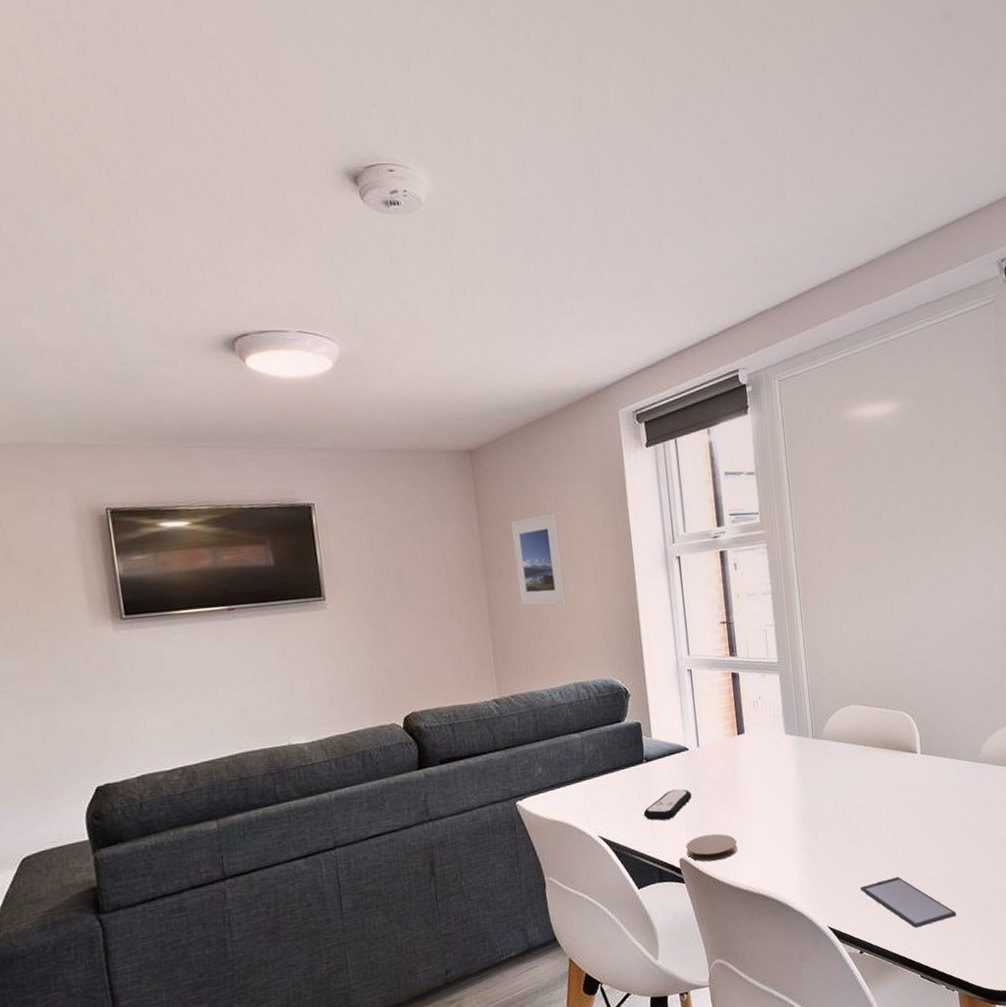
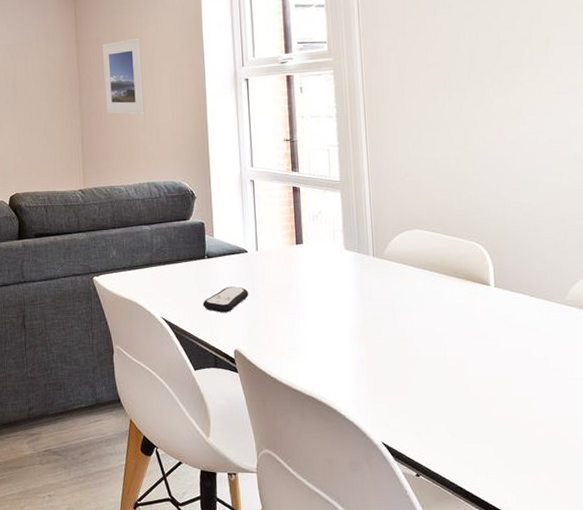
coaster: present [686,833,738,862] -> none [241,332,292,358]
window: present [860,877,957,928] -> none [419,407,532,464]

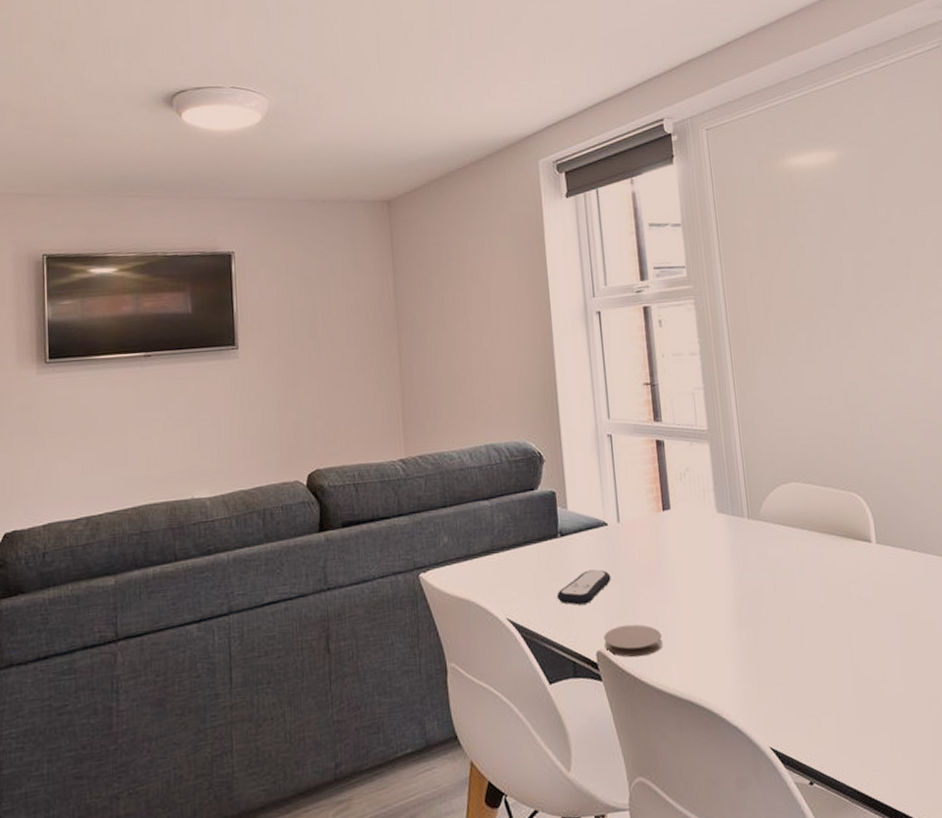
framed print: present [103,37,145,115] -> none [426,264,480,360]
coaster: none [241,332,292,358] -> present [604,624,663,658]

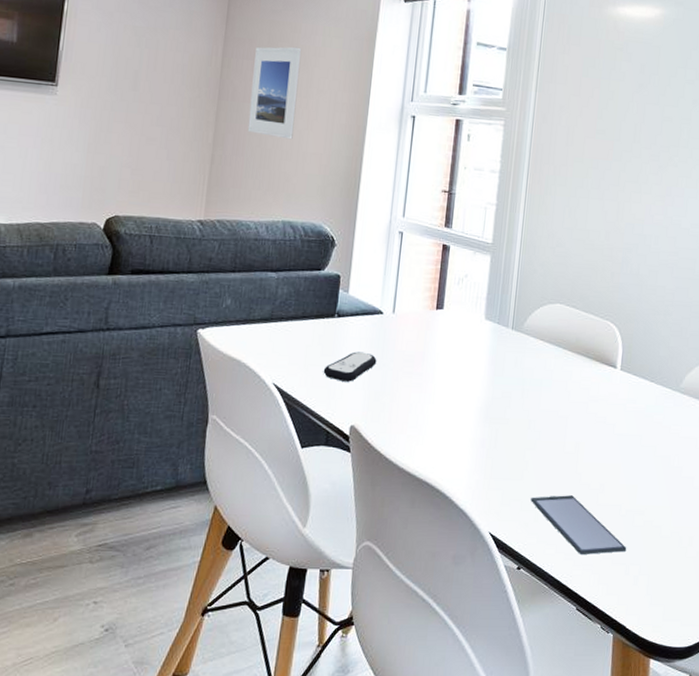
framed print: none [426,264,480,360] -> present [247,46,302,140]
coaster: present [604,624,663,658] -> none [358,406,413,437]
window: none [808,692,928,758] -> present [531,495,627,554]

